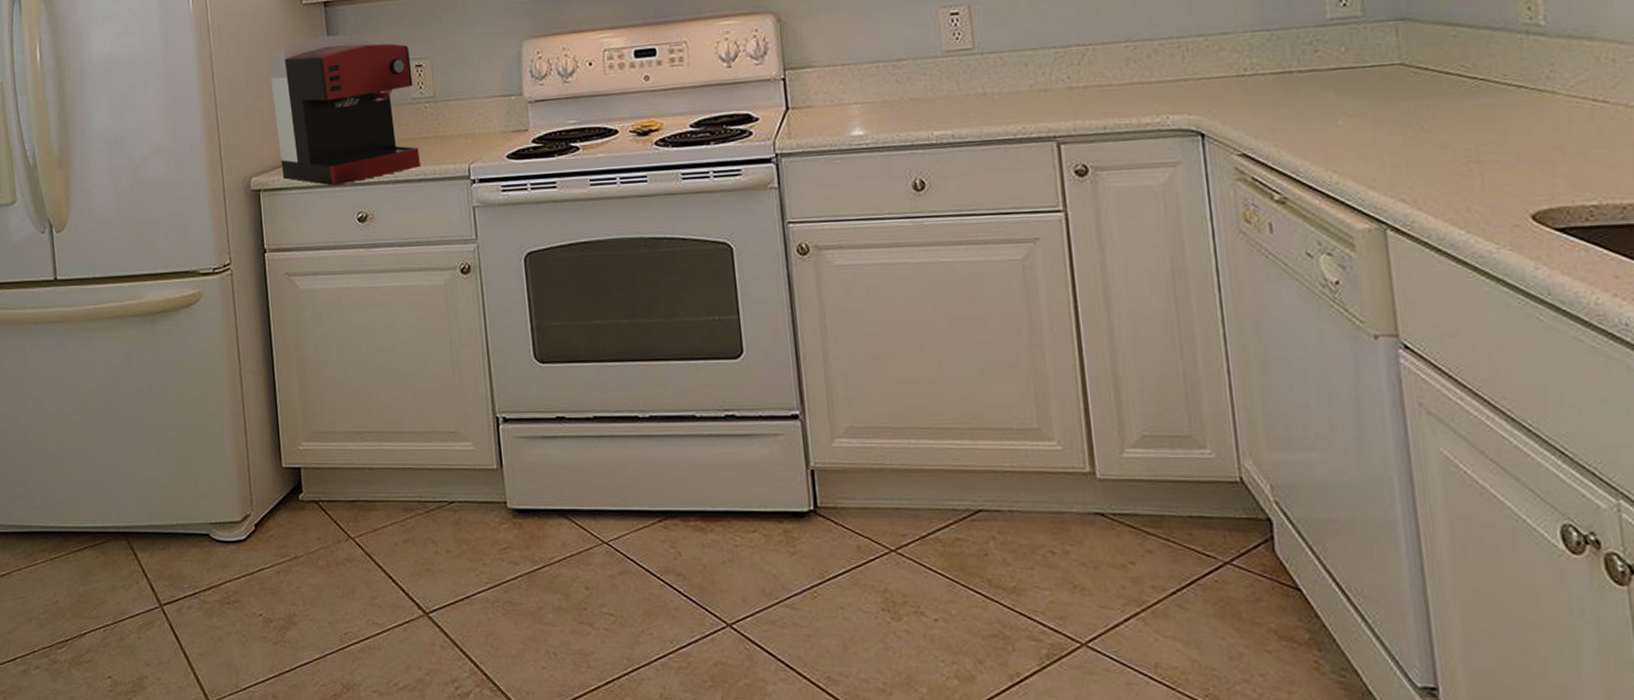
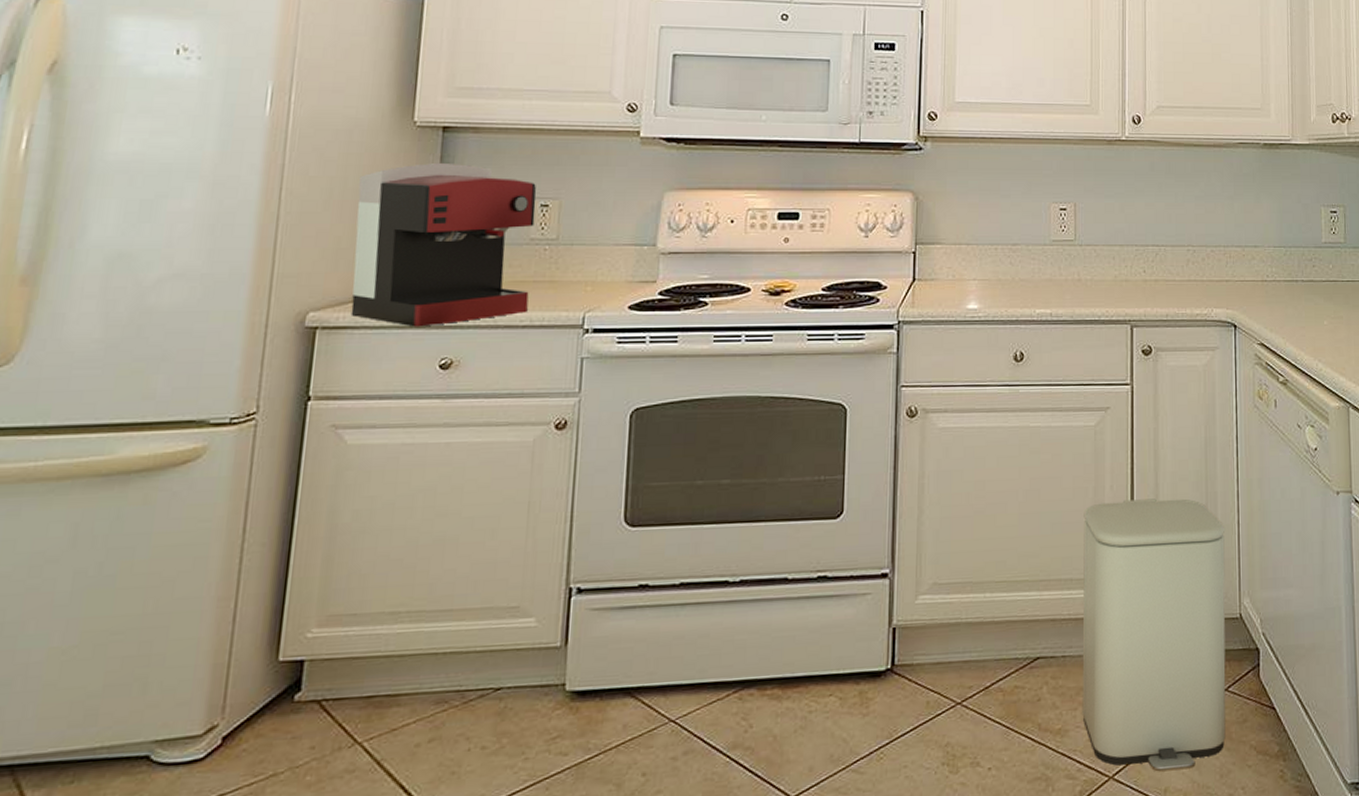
pedal bin: none [1018,342,1233,646] -> present [1082,498,1226,772]

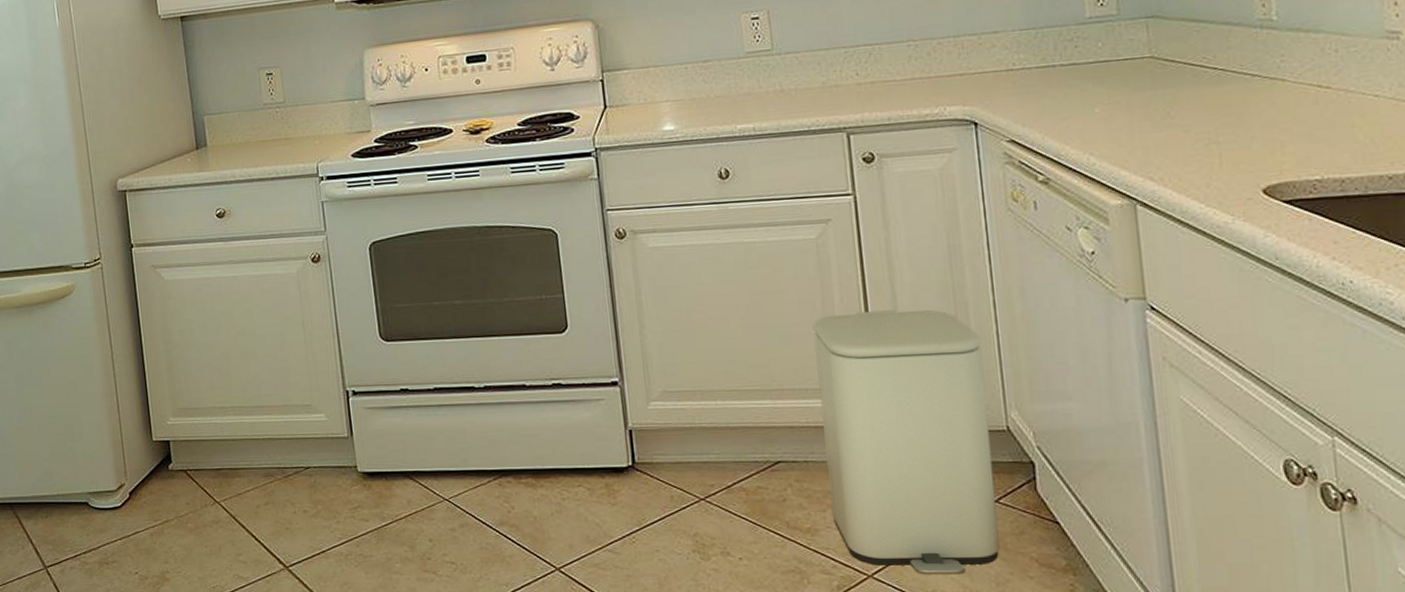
coffee maker: present [351,162,536,327] -> none [130,46,273,186]

